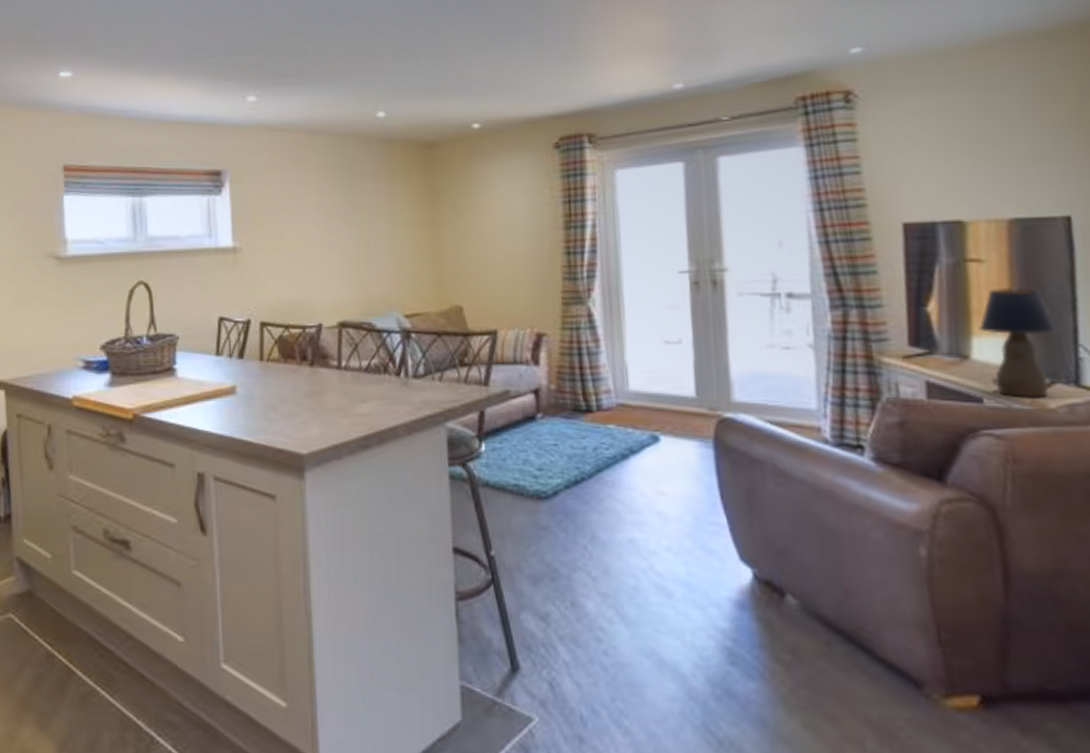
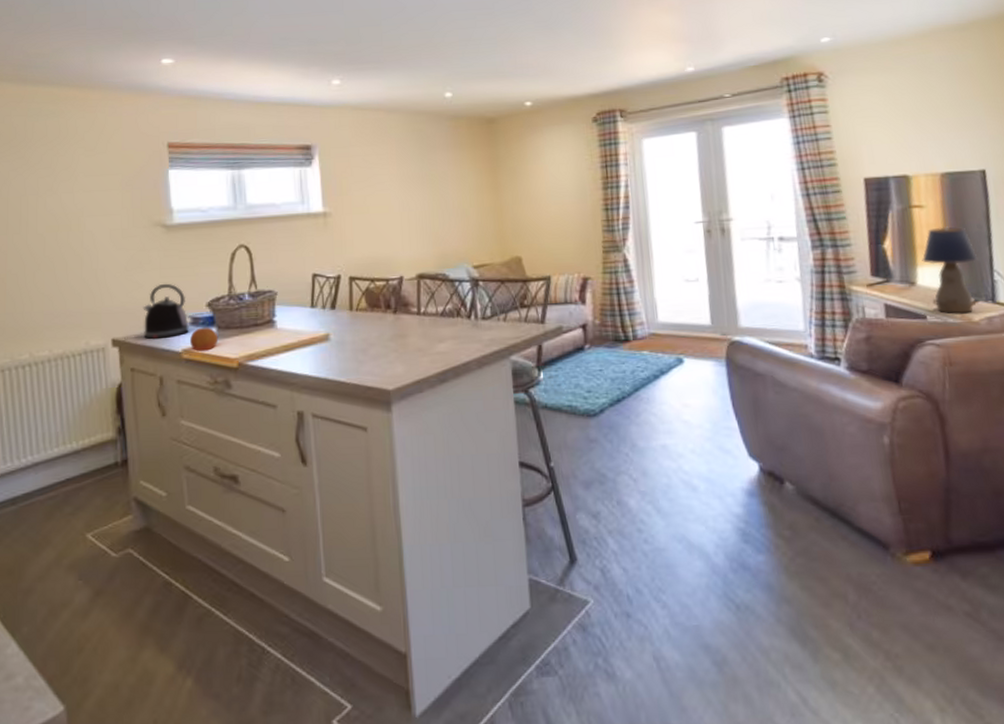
kettle: none [32,321,82,384] -> present [143,283,190,340]
fruit: none [82,372,113,400] -> present [190,327,219,353]

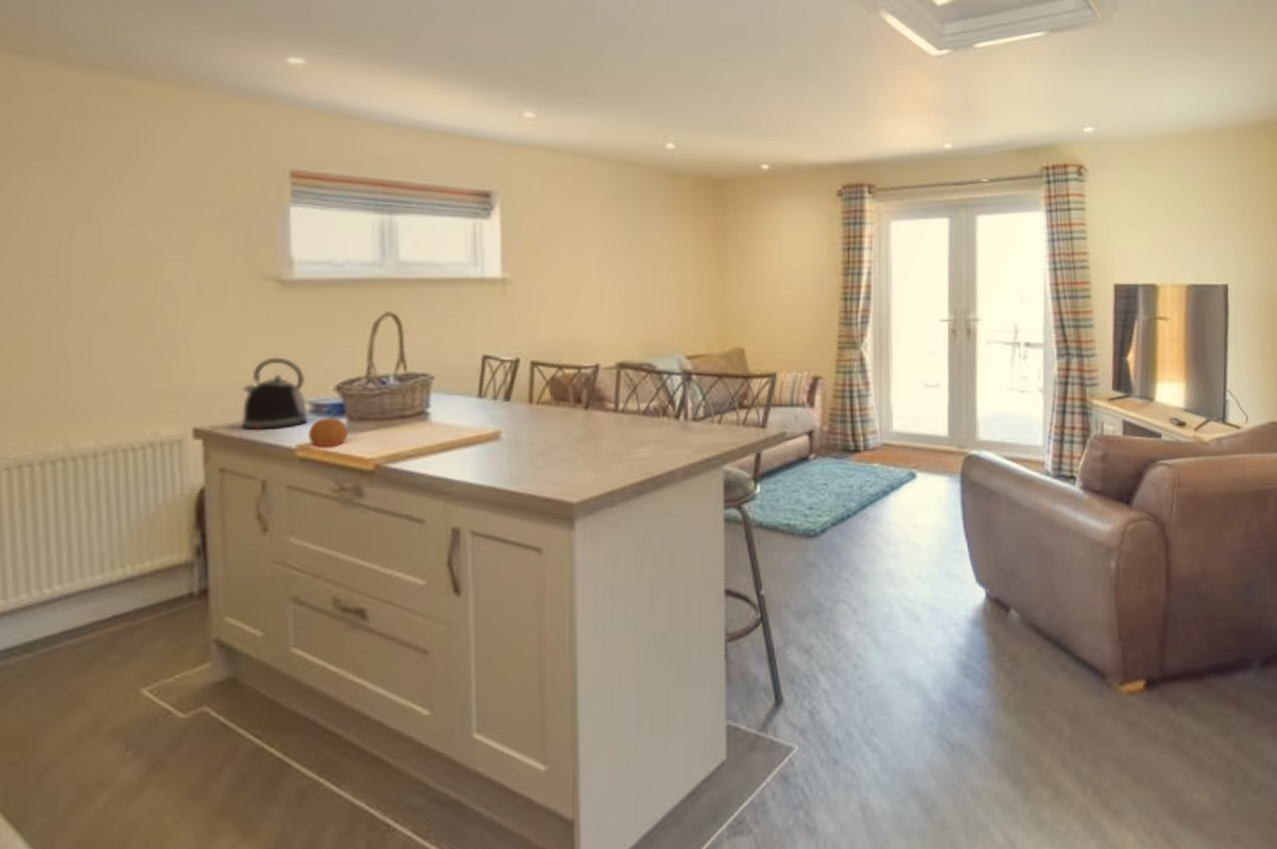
table lamp: present [921,226,979,314] -> none [1162,341,1214,434]

